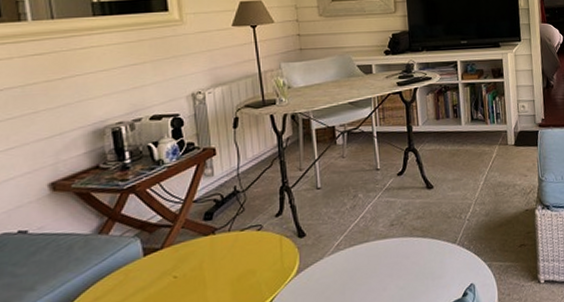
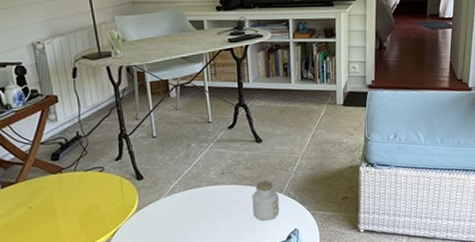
jar: none [424,230,453,277] -> present [252,180,279,221]

